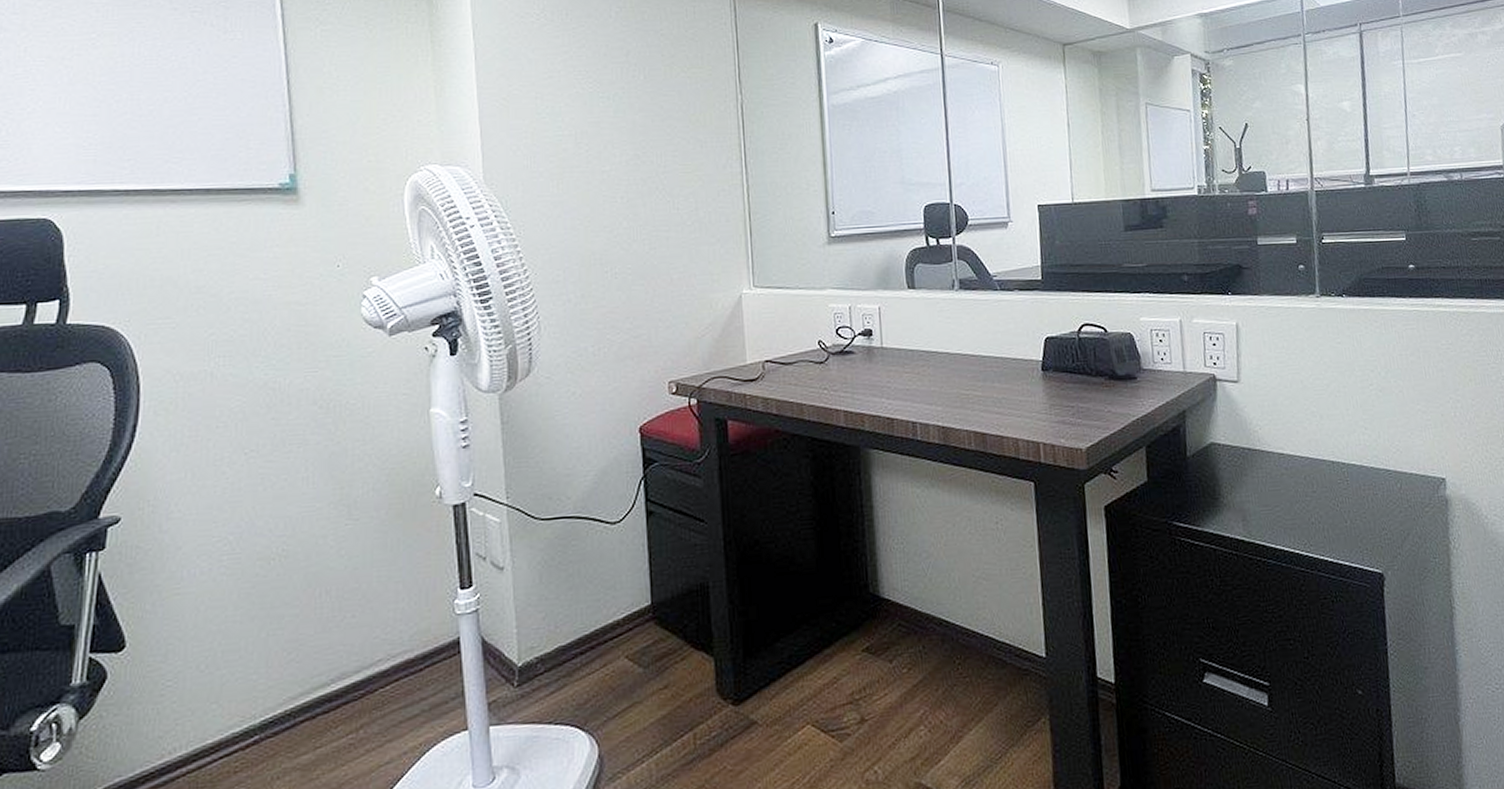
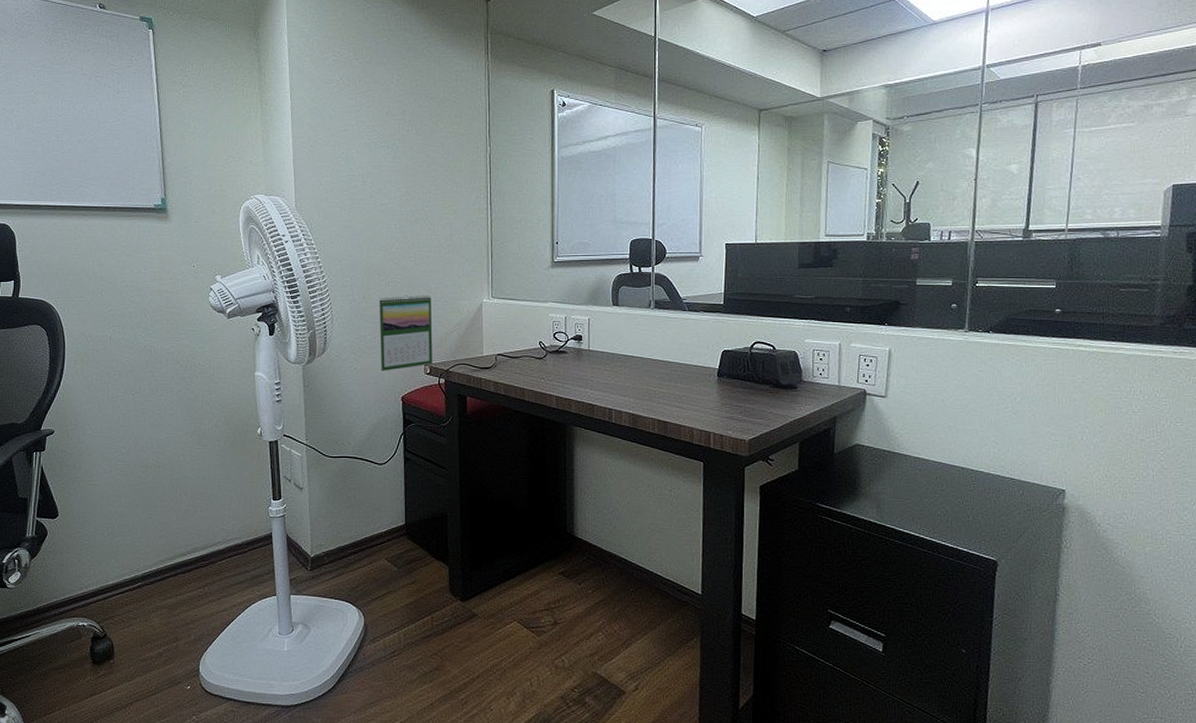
calendar: none [602,287,679,394] -> present [378,294,433,371]

